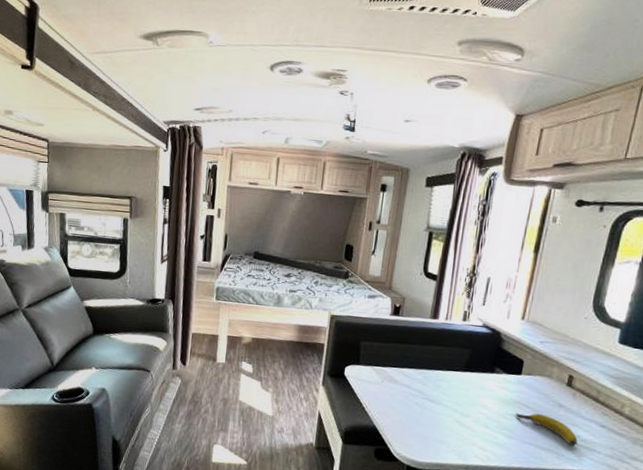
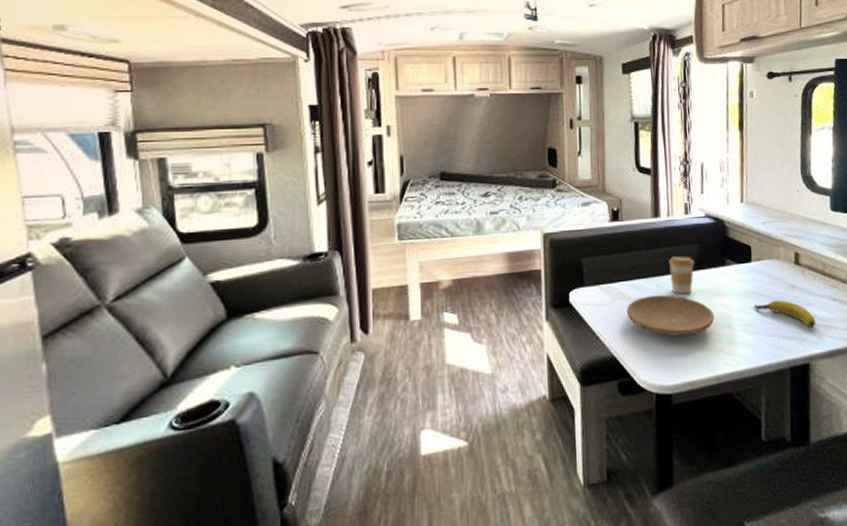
plate: none [392,384,475,426] -> present [626,294,715,336]
coffee cup: none [438,355,464,390] -> present [668,256,695,295]

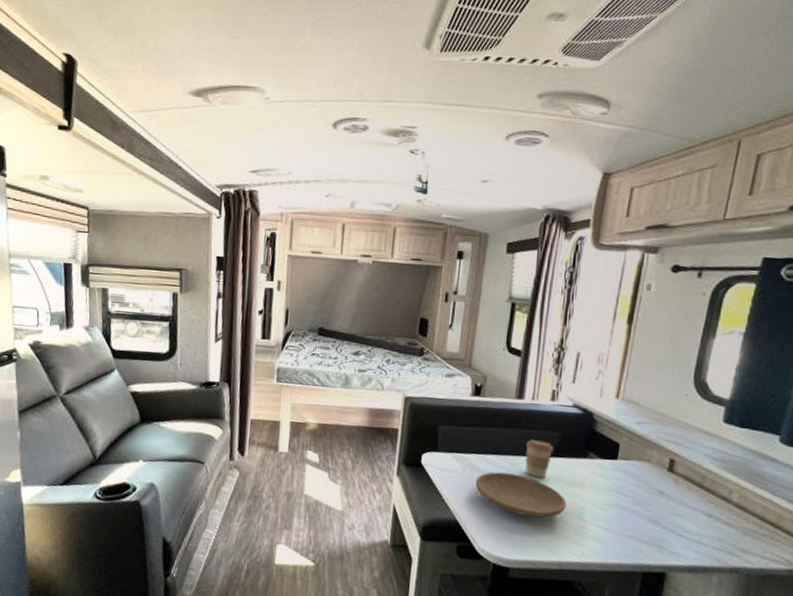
banana: present [753,300,816,327] -> none [612,502,682,538]

